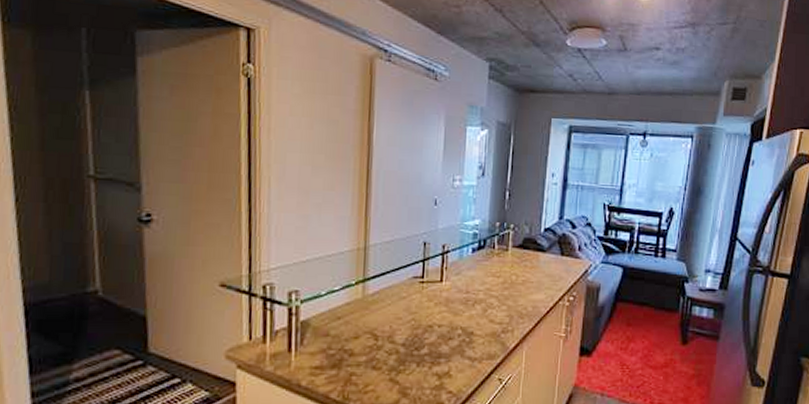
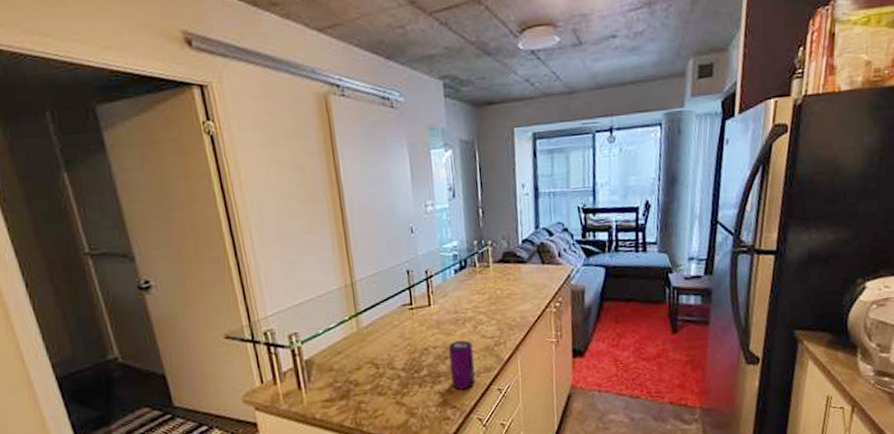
beverage can: none [451,322,479,375] -> present [448,340,475,390]

